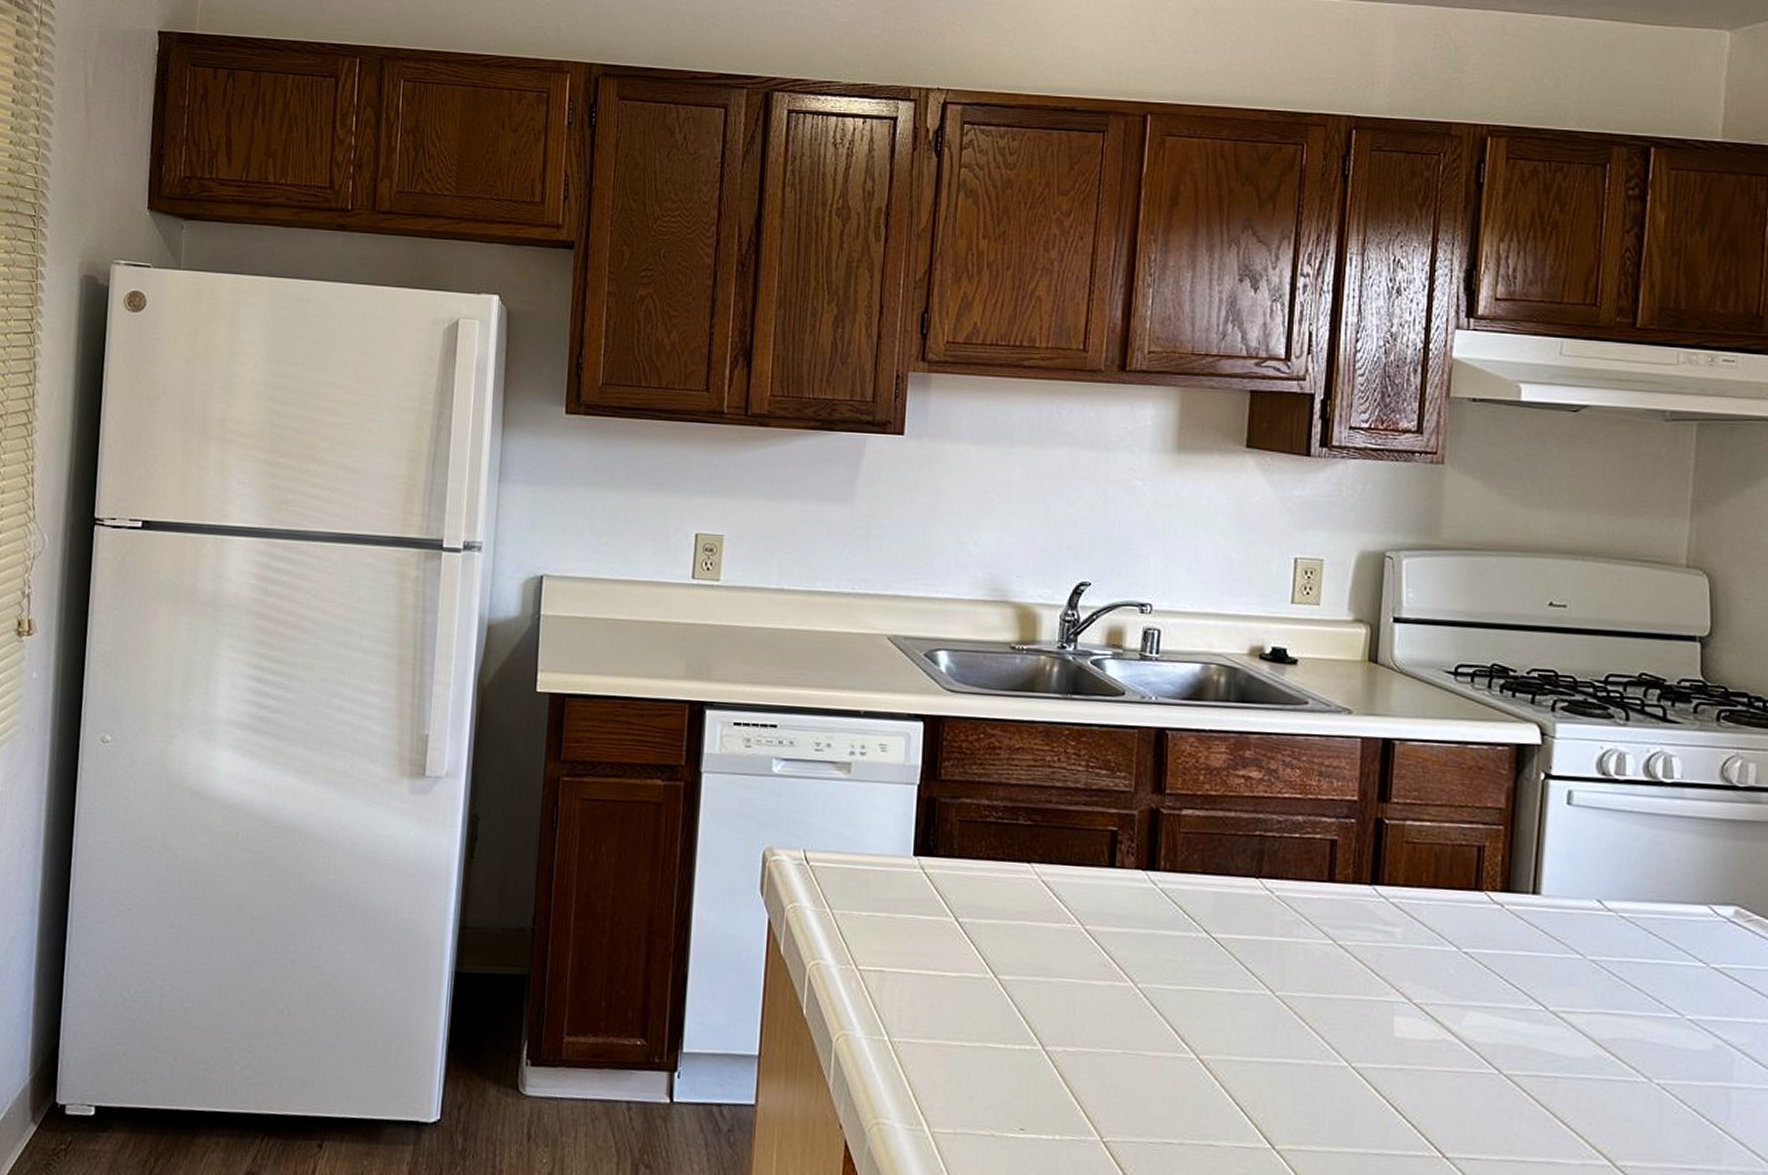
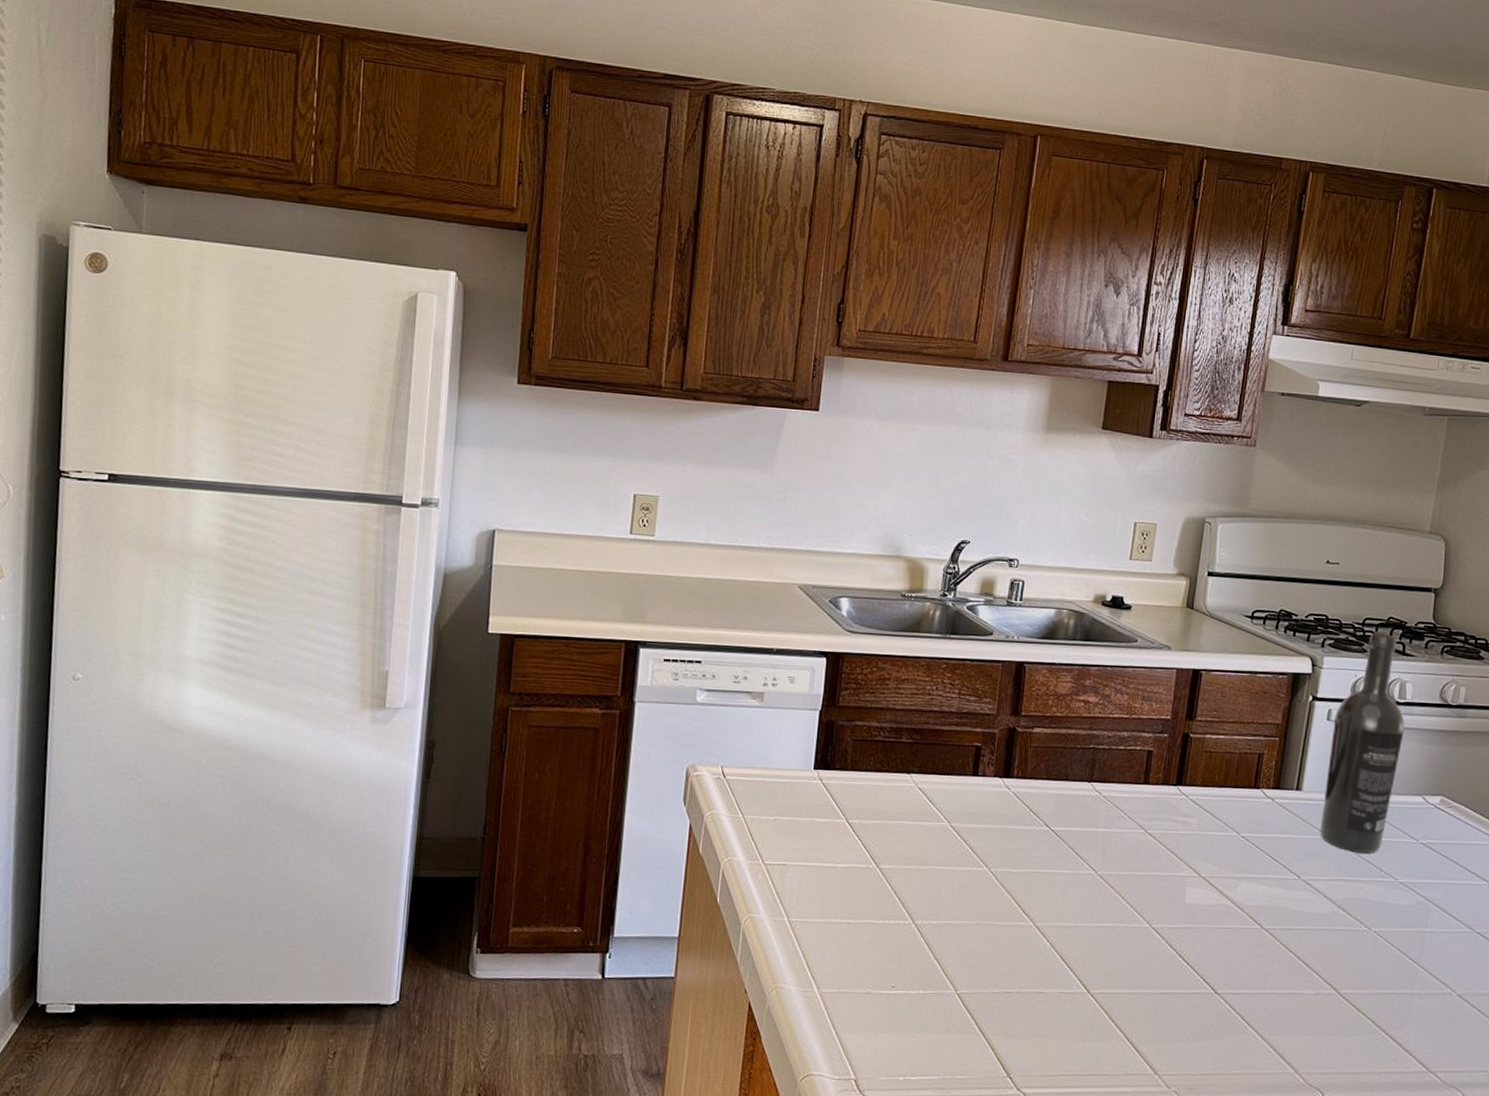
wine bottle: none [1570,693,1675,980] -> present [1320,633,1405,854]

